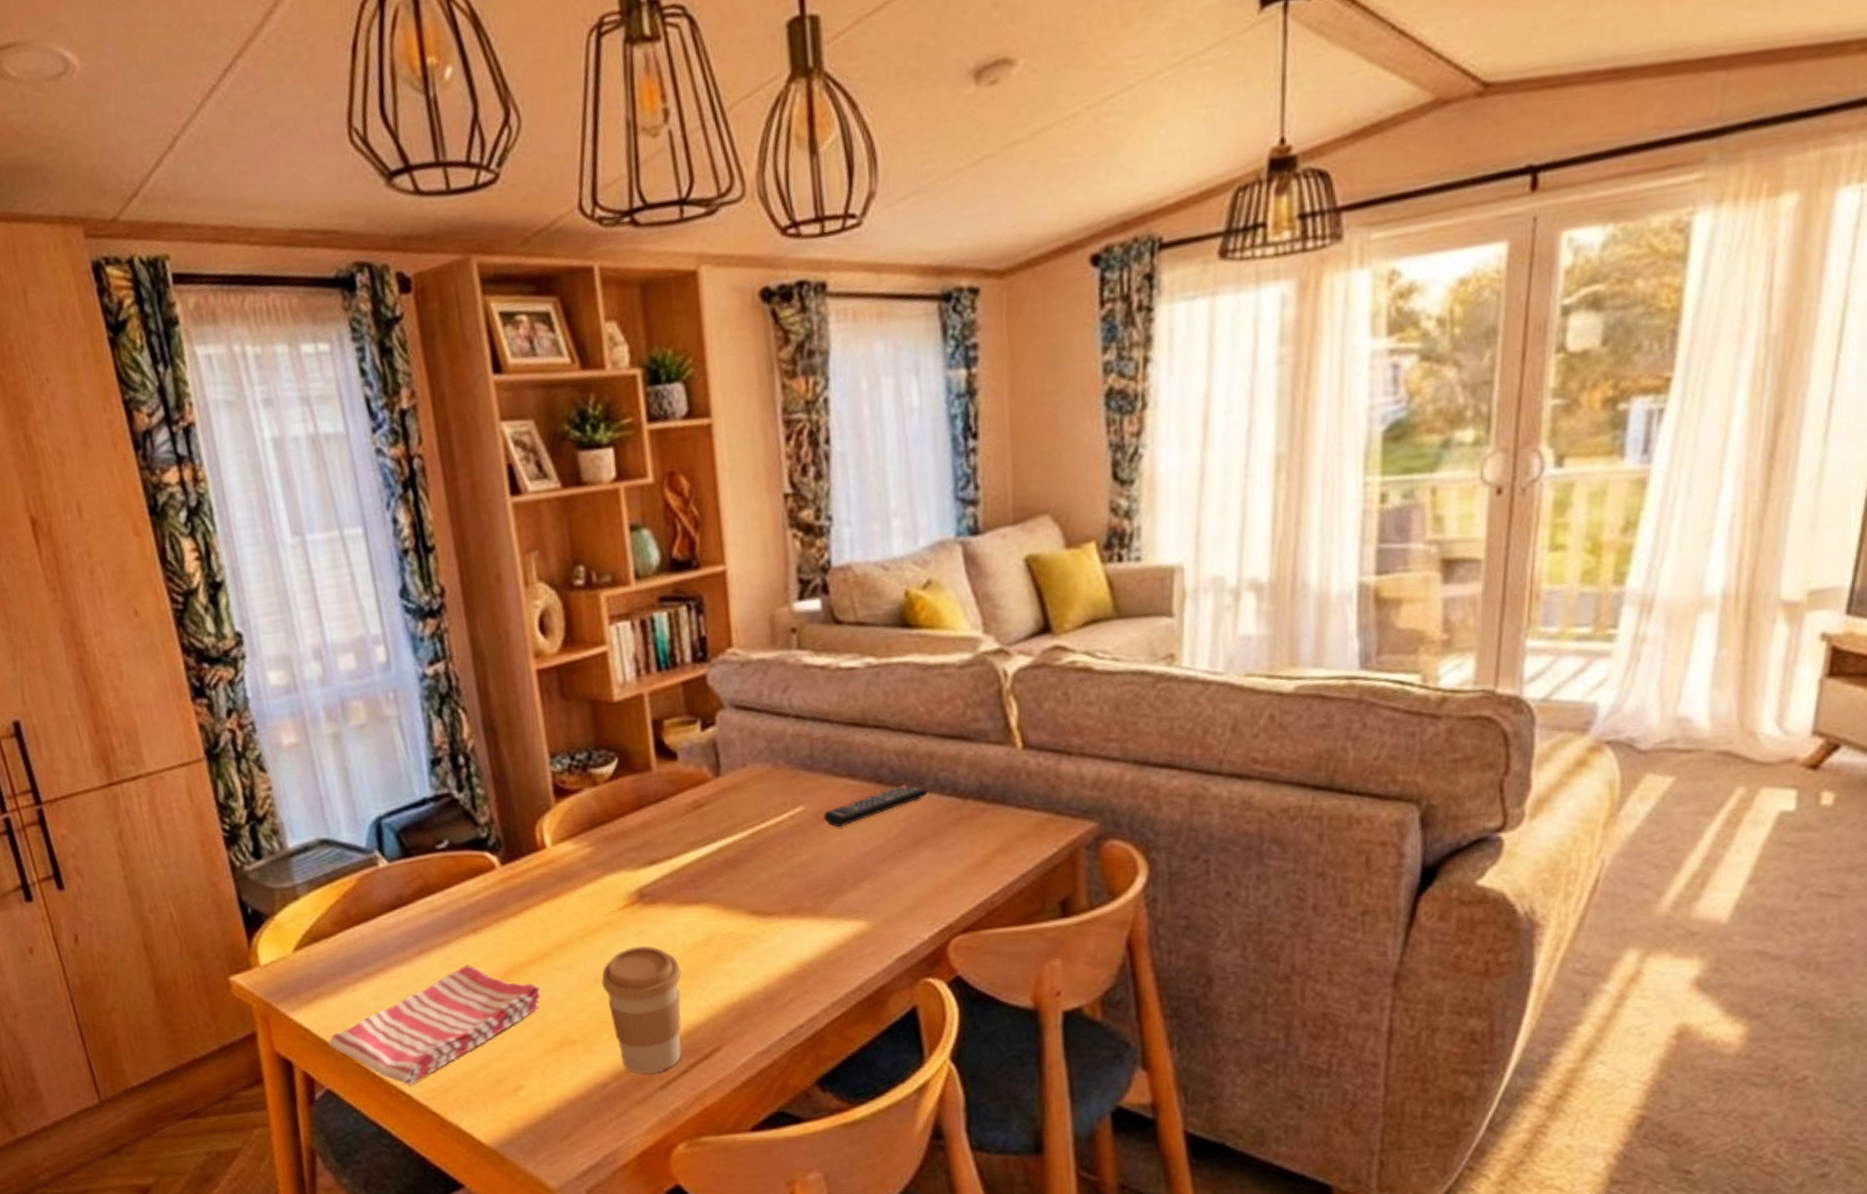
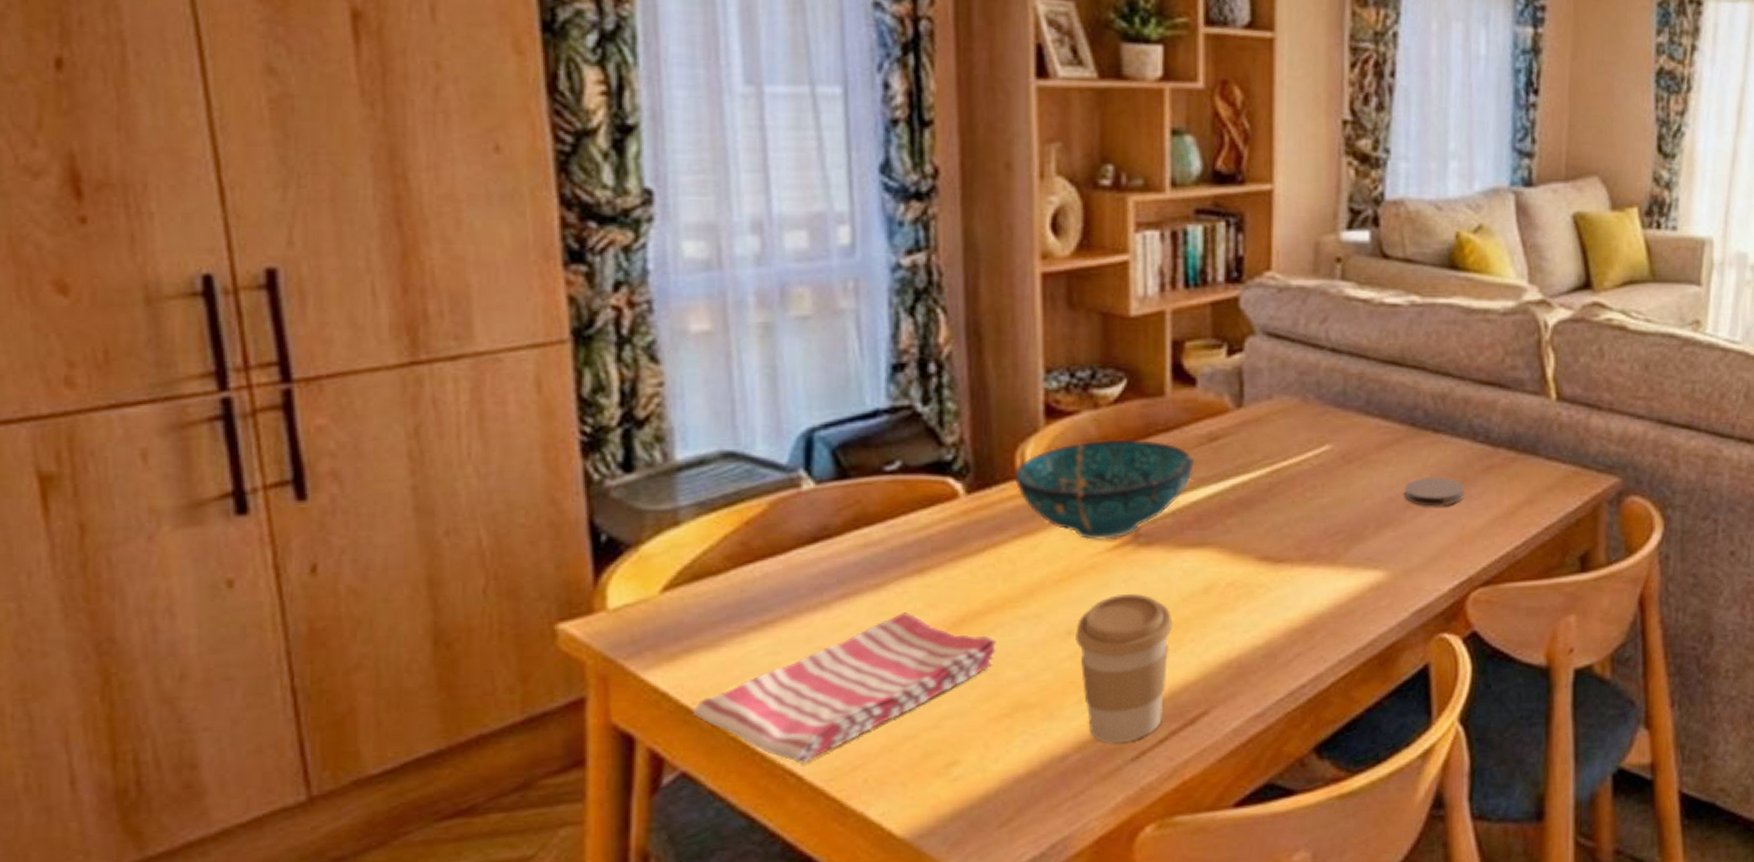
decorative bowl: none [536,810,685,901] -> present [1014,439,1196,540]
remote control: present [823,785,928,827] -> none [1351,429,1460,469]
coaster: none [877,831,937,860] -> present [1404,476,1465,507]

